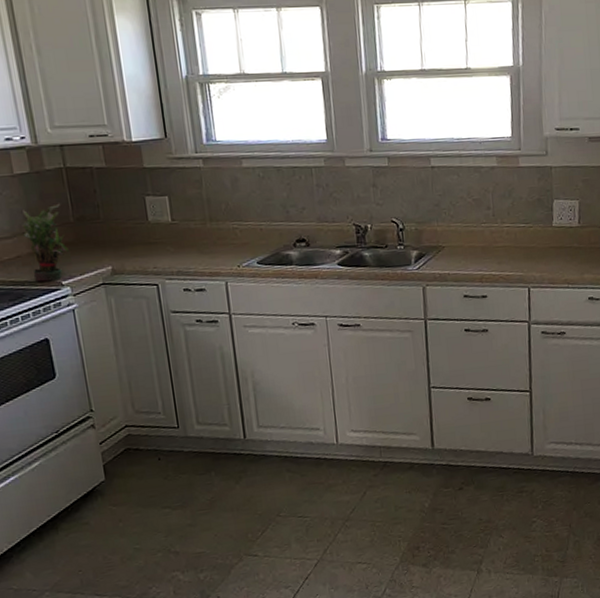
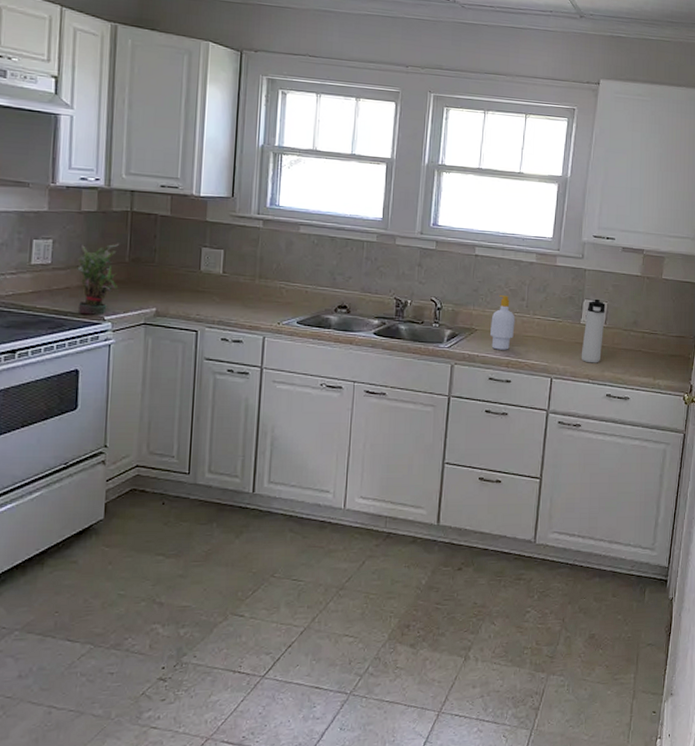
soap bottle: none [457,206,484,265] -> present [490,294,515,350]
thermos bottle: none [557,197,579,267] -> present [581,298,605,363]

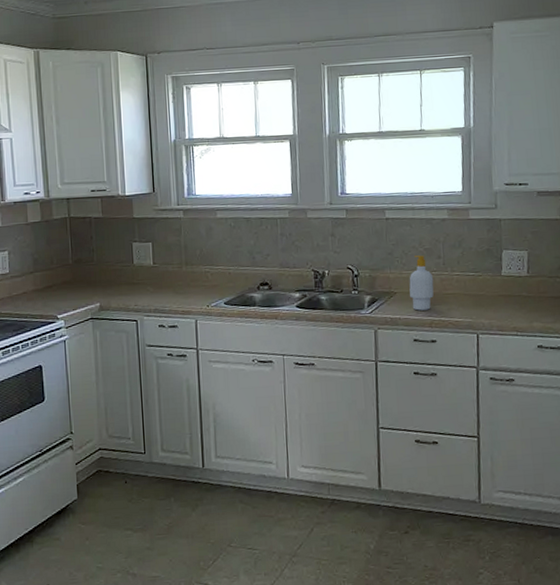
potted plant: present [77,243,119,315] -> none [30,247,67,315]
thermos bottle: present [581,298,605,363] -> none [506,248,528,315]

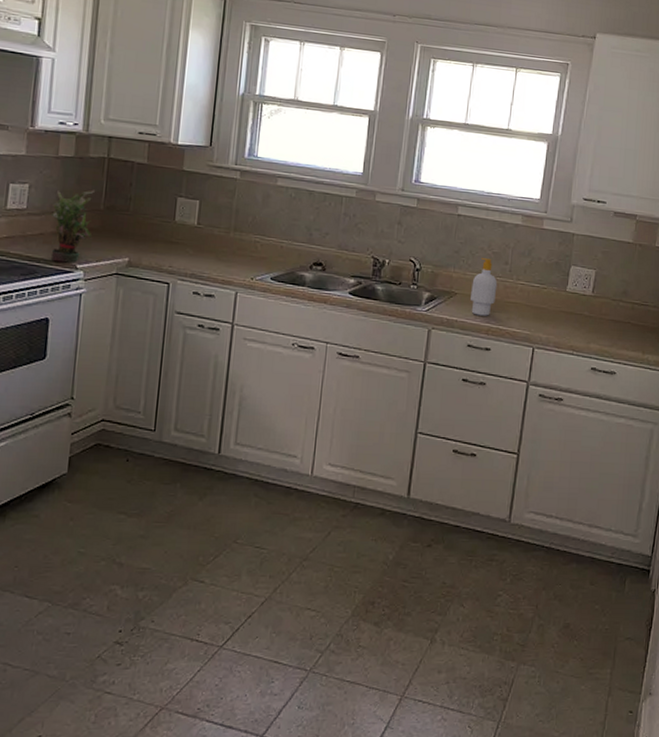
potted plant: none [30,247,67,315] -> present [50,189,94,263]

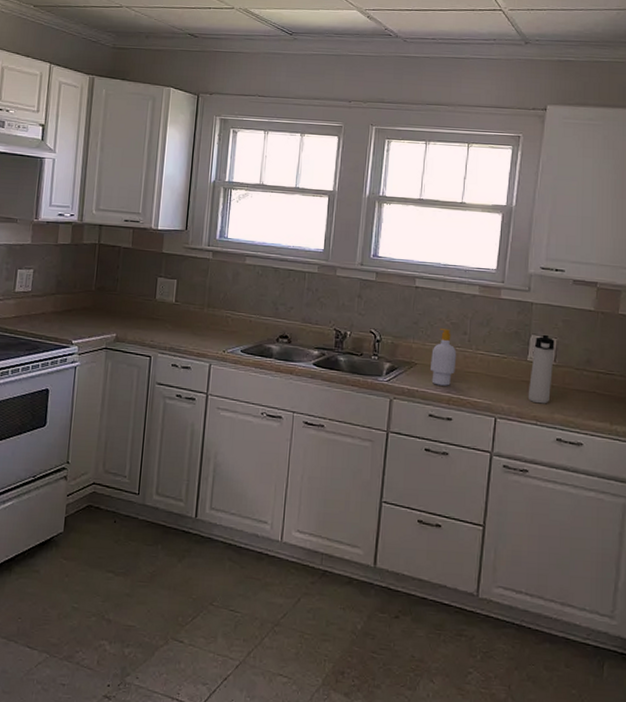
potted plant: present [50,189,94,263] -> none [50,273,87,339]
thermos bottle: none [565,265,594,334] -> present [527,334,555,404]

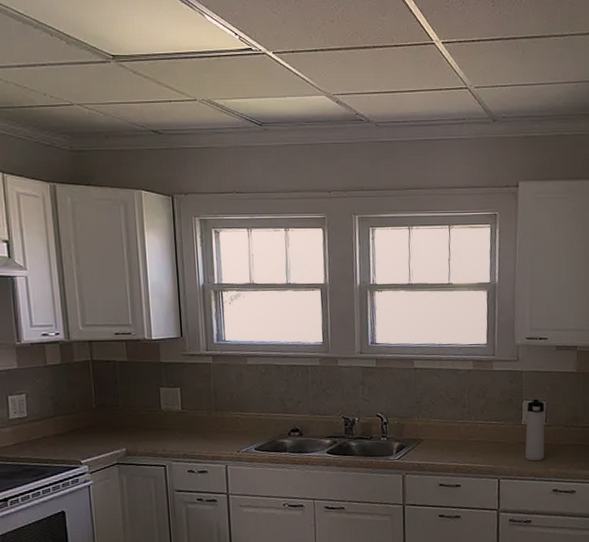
soap bottle: present [431,327,457,386] -> none [435,404,459,457]

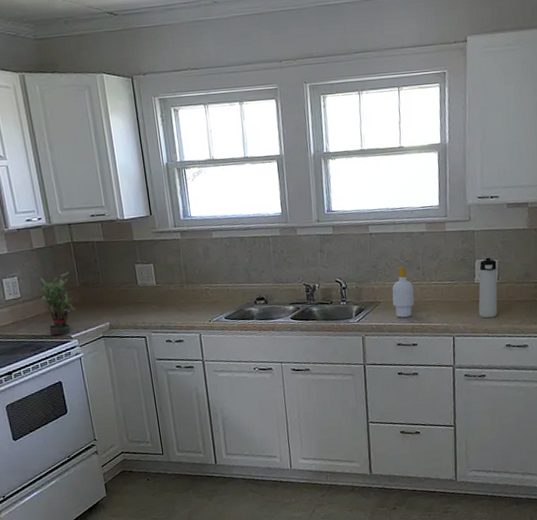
potted plant: none [50,391,90,461] -> present [40,271,77,336]
soap bottle: none [435,404,459,457] -> present [392,267,415,318]

